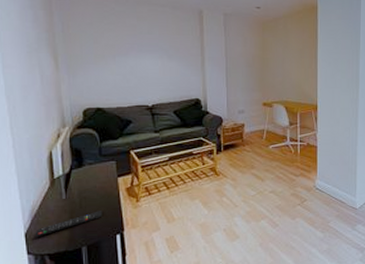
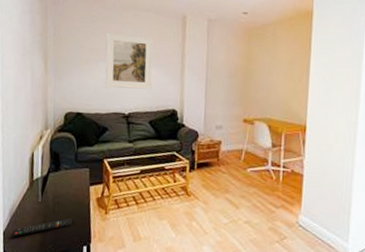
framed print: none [121,27,173,82] -> present [105,32,154,90]

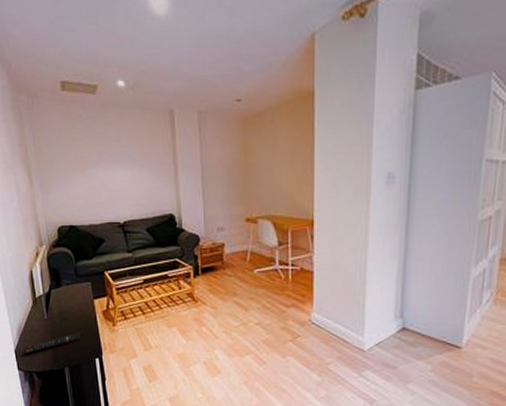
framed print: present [105,32,154,90] -> none [88,135,145,197]

